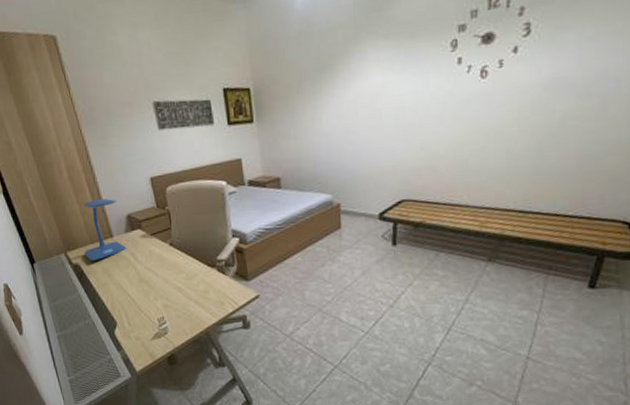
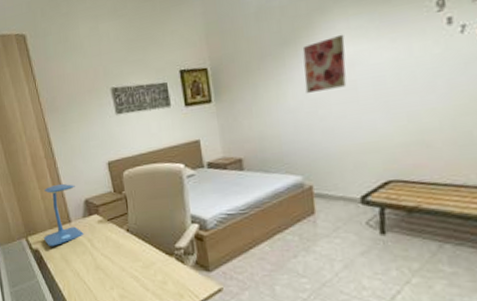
wall art: none [337,65,374,119] -> present [302,34,347,93]

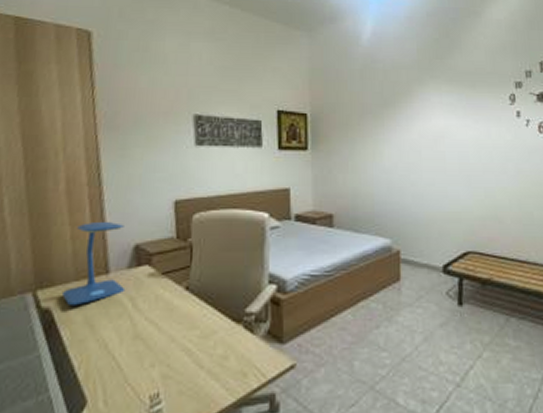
wall art: present [302,34,347,93] -> none [400,107,437,156]

